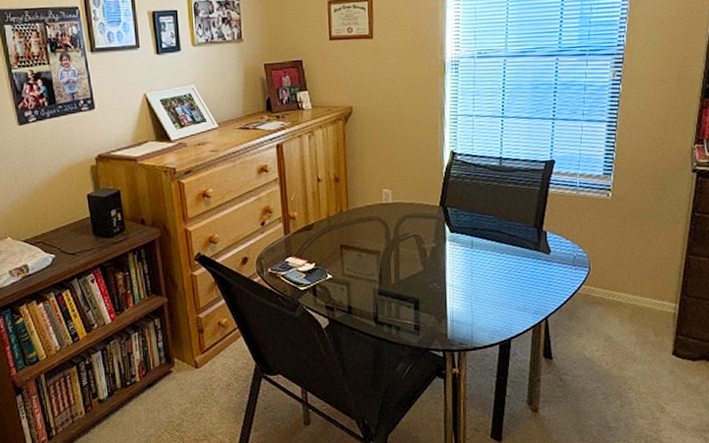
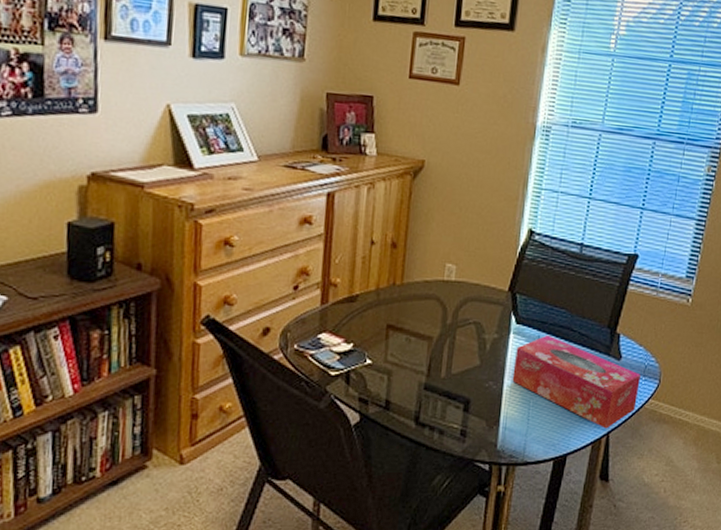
tissue box: none [453,239,571,314] -> present [512,334,641,429]

